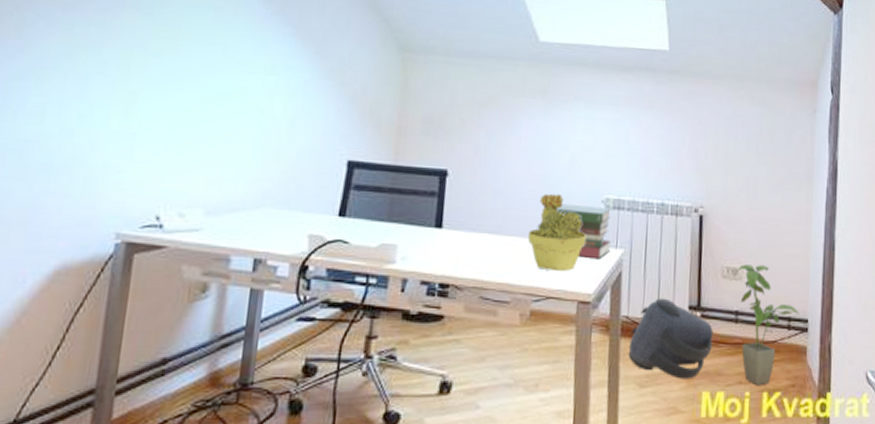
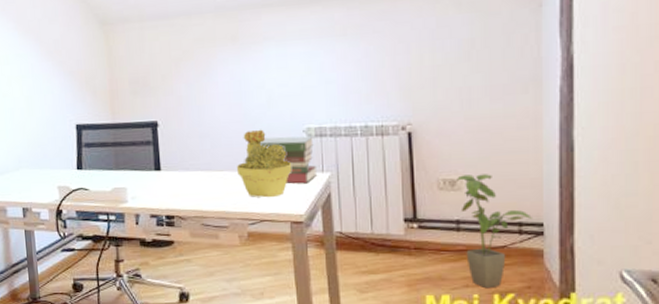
backpack: present [628,298,713,379] -> none [344,213,433,285]

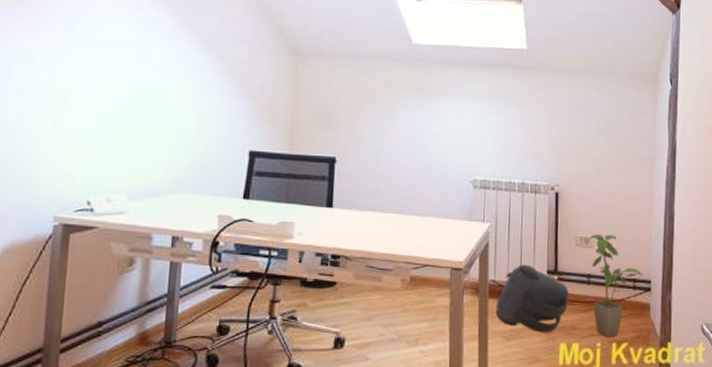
potted cactus: present [237,129,292,198] -> none [407,176,458,243]
books: present [259,136,316,184] -> none [430,184,478,232]
backpack: none [344,213,433,285] -> present [495,264,569,333]

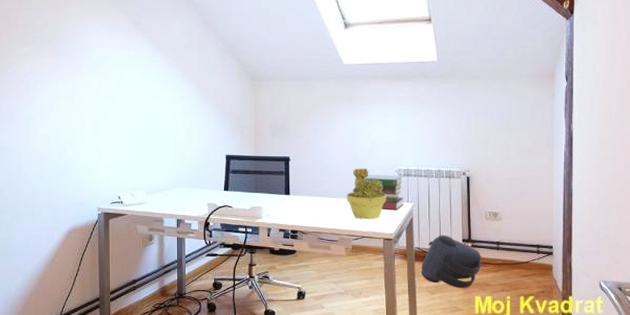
potted cactus: none [407,176,458,243] -> present [347,168,387,220]
books: none [430,184,478,232] -> present [364,174,403,211]
house plant: present [590,234,643,338] -> none [498,209,546,292]

